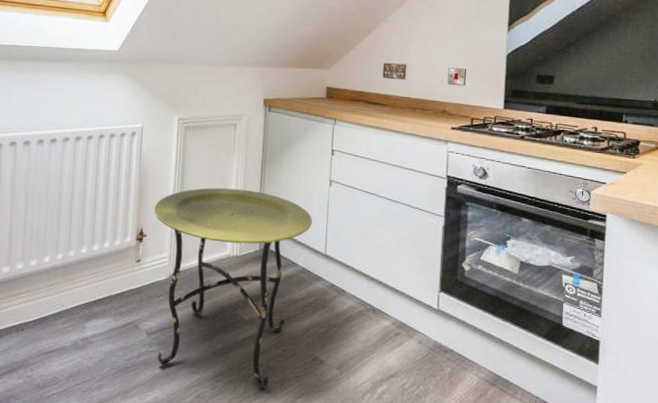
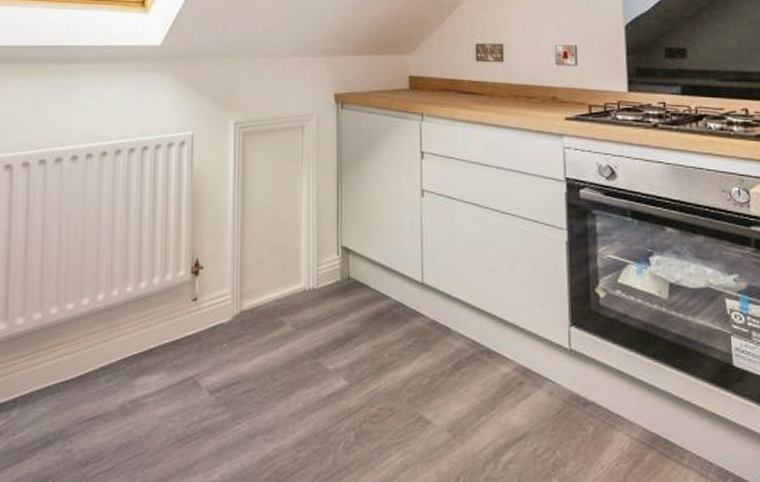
side table: present [154,187,312,390] -> none [211,204,403,462]

